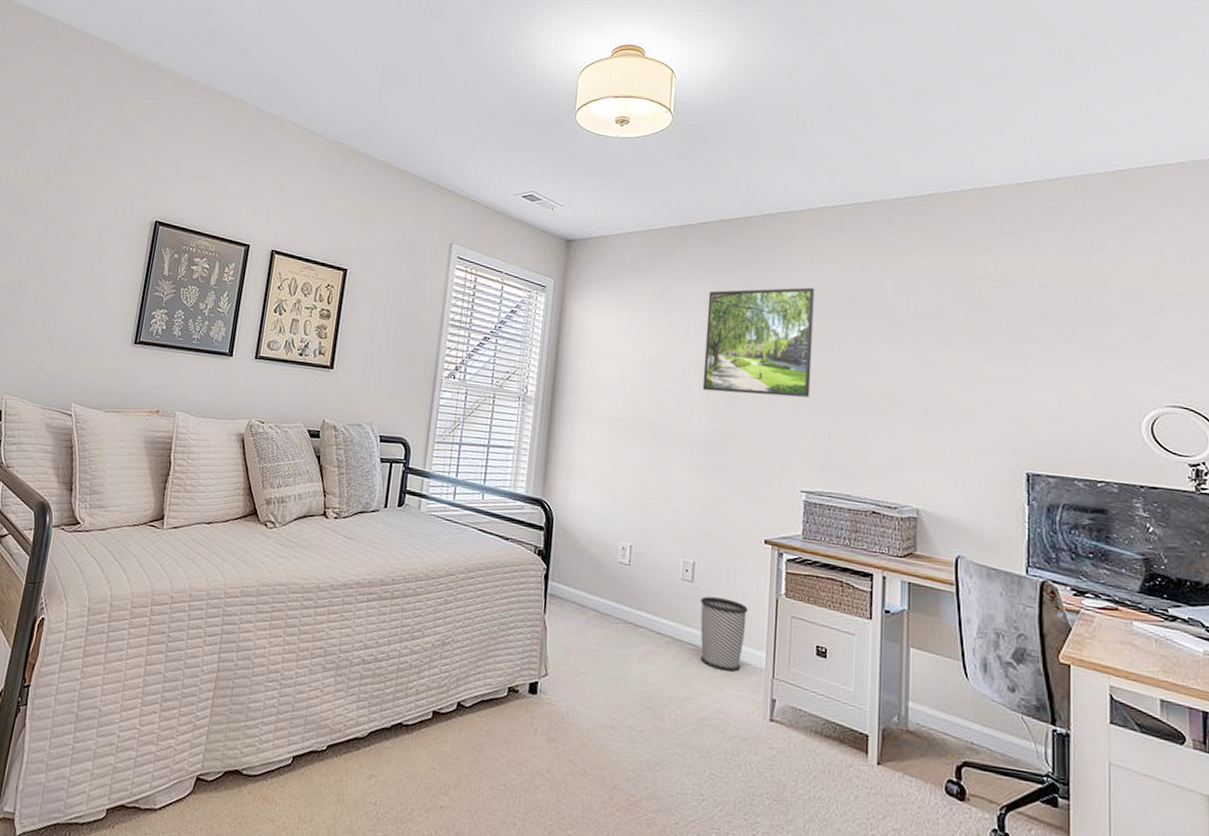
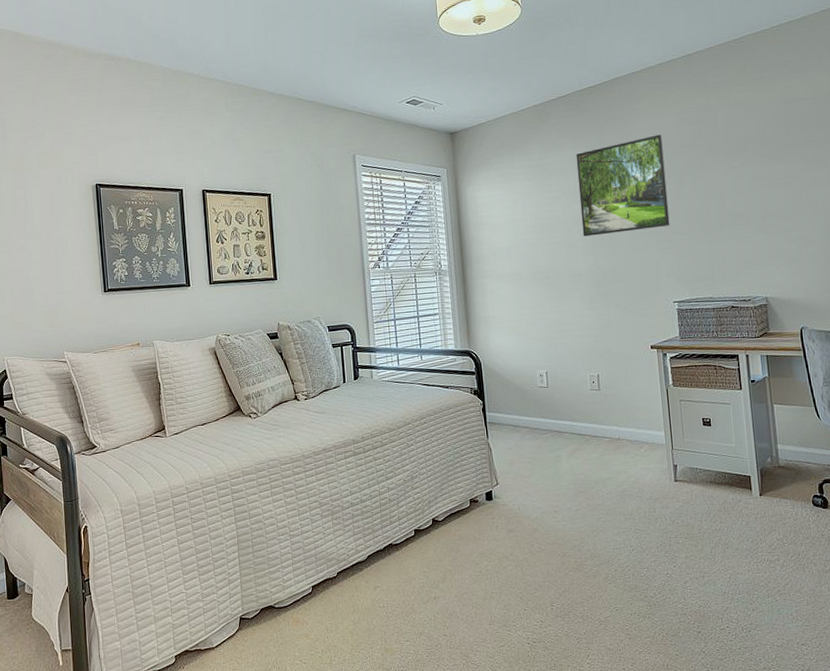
wastebasket: present [700,596,748,672] -> none [608,397,647,452]

